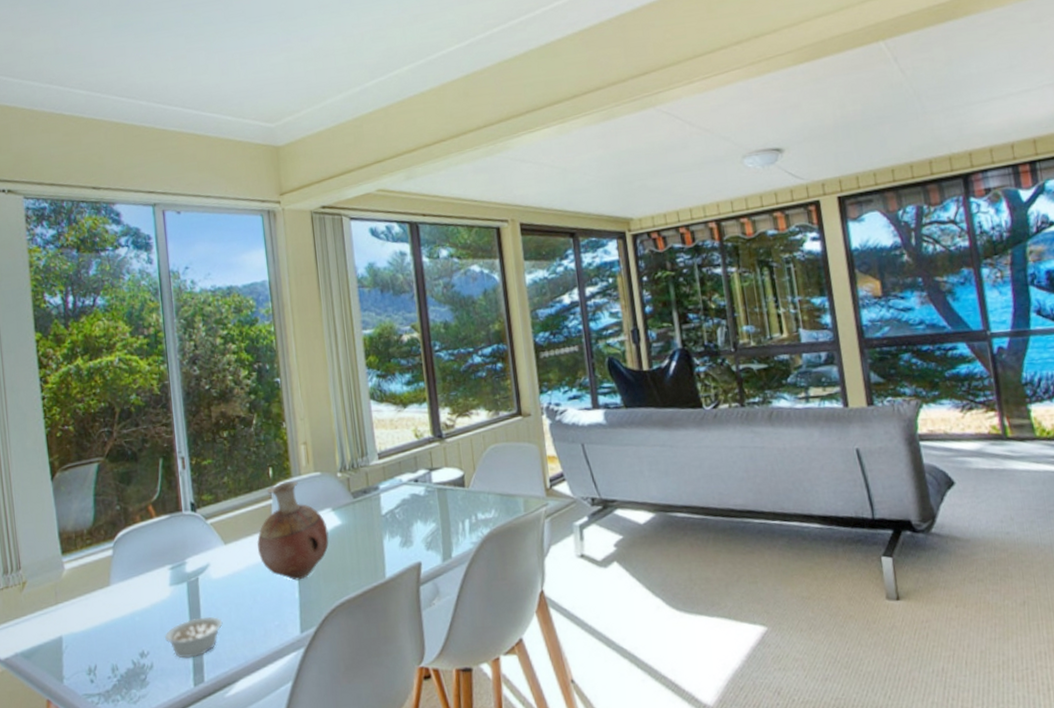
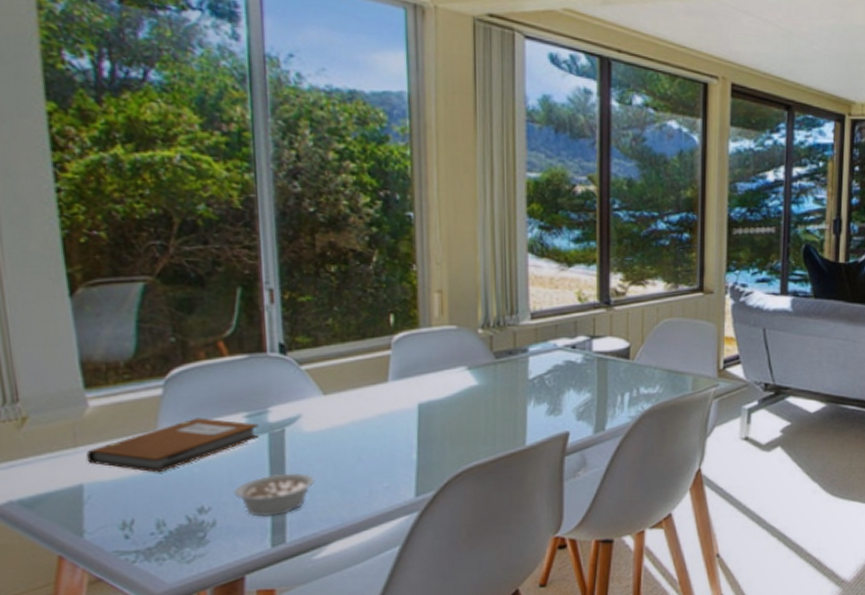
notebook: none [64,572,180,623] -> present [86,418,259,473]
vase: present [257,481,329,581] -> none [367,332,461,441]

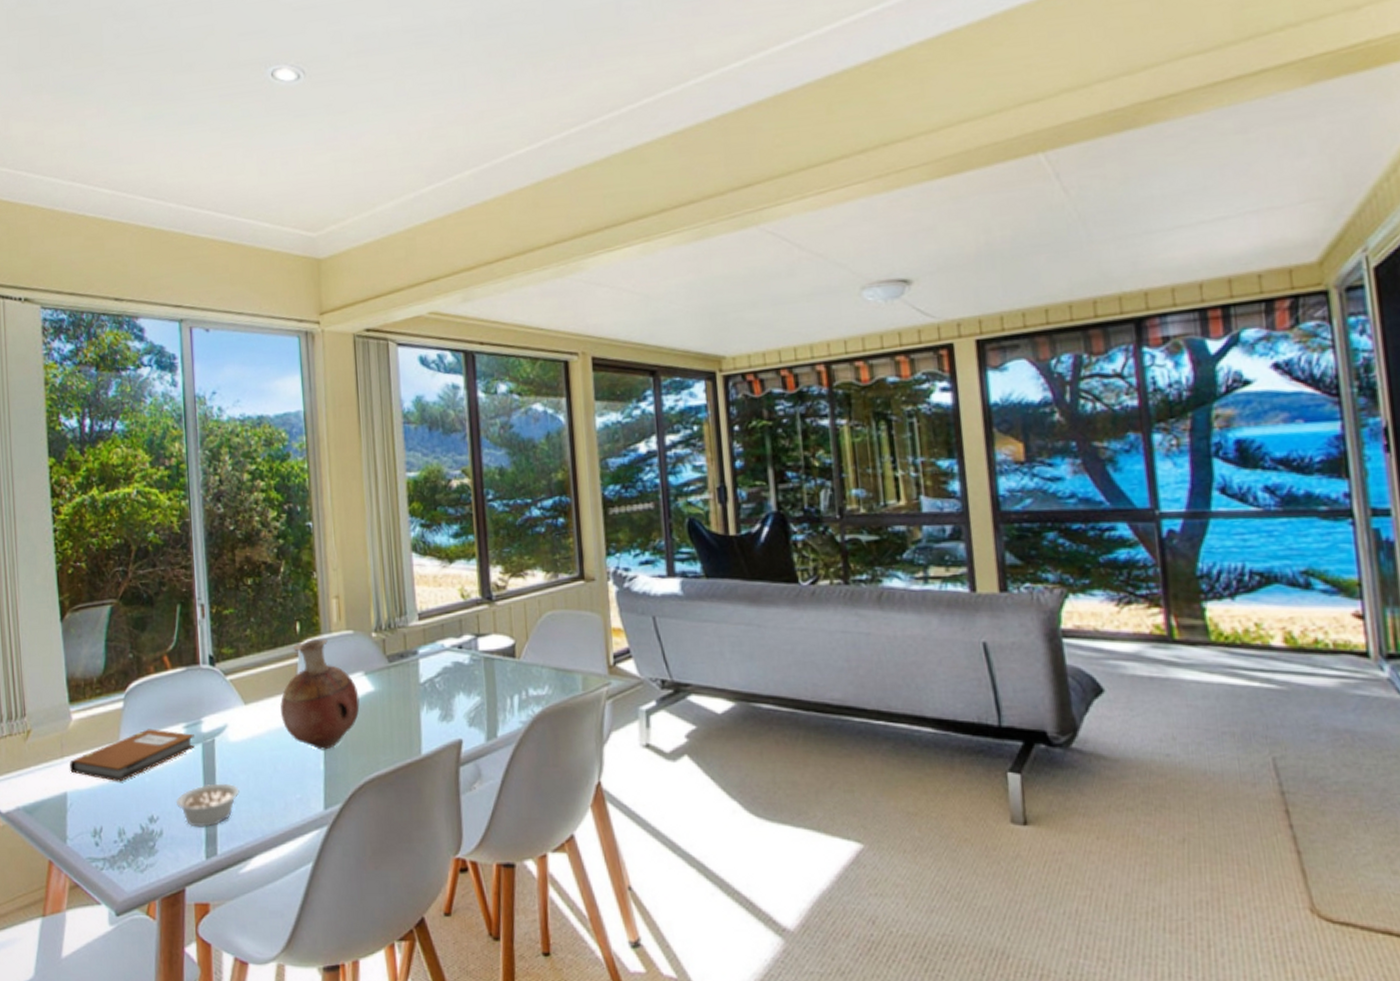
vase: none [367,332,461,441] -> present [280,639,360,750]

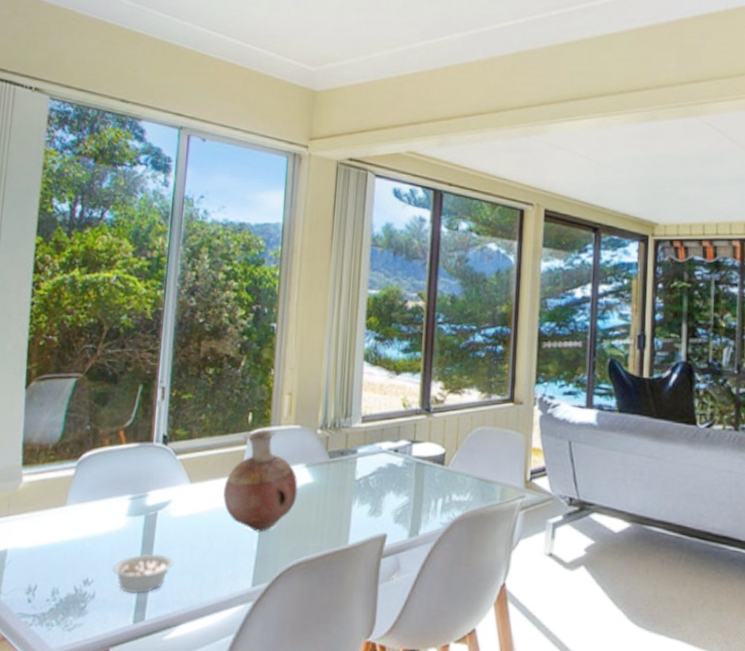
notebook: present [70,729,195,782] -> none [14,497,139,545]

